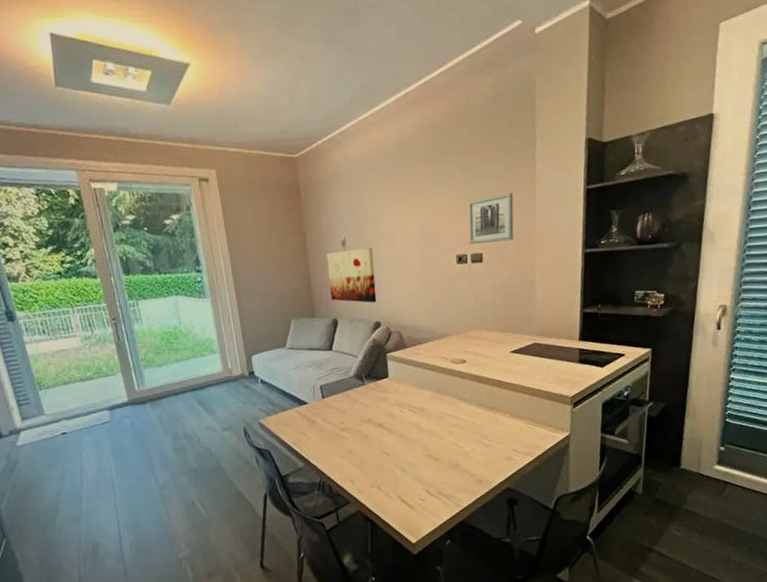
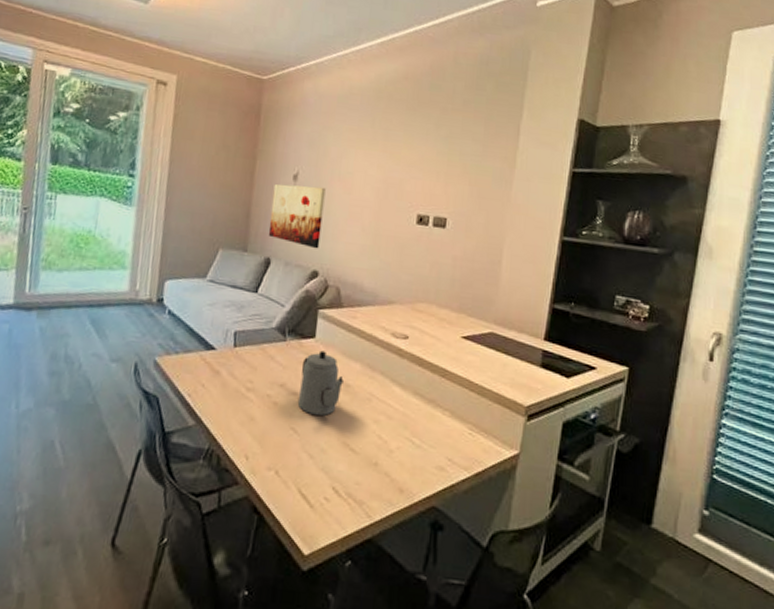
teapot: none [382,386,419,439] -> present [297,350,344,416]
wall art: present [467,192,514,245] -> none [433,158,490,211]

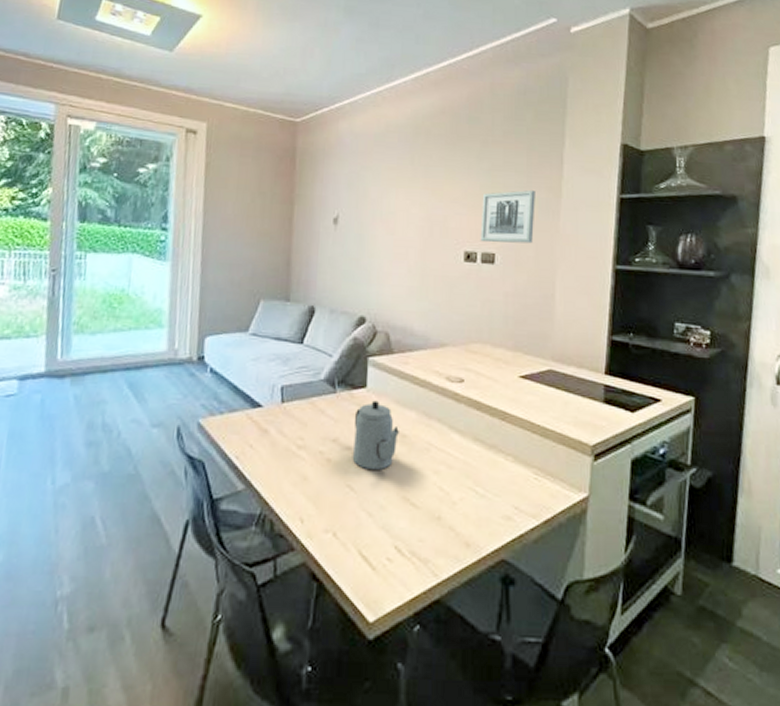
wall art: present [268,183,326,249] -> none [310,228,368,294]
wall art: none [433,158,490,211] -> present [480,189,535,244]

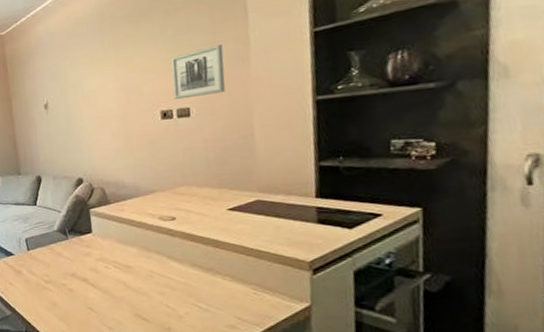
teapot: present [352,400,399,471] -> none [85,242,125,296]

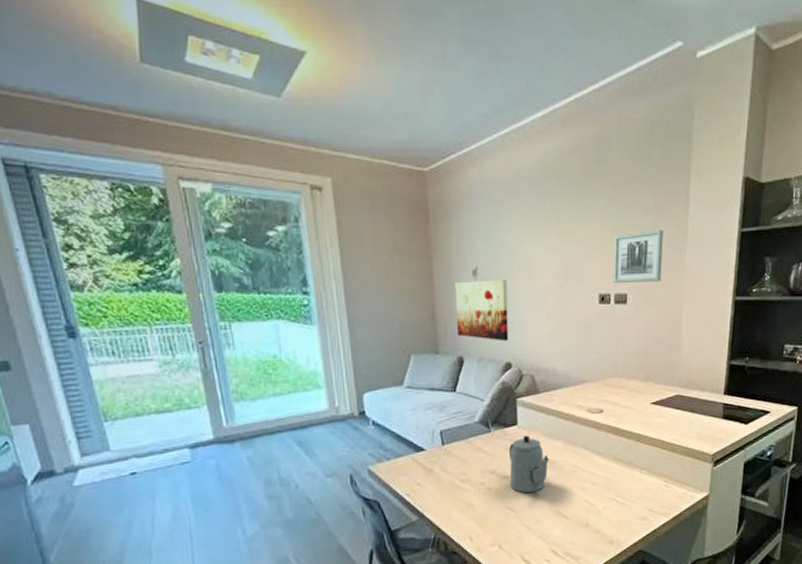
wall art: none [30,108,79,161] -> present [455,279,509,342]
teapot: none [85,242,125,296] -> present [508,435,549,494]

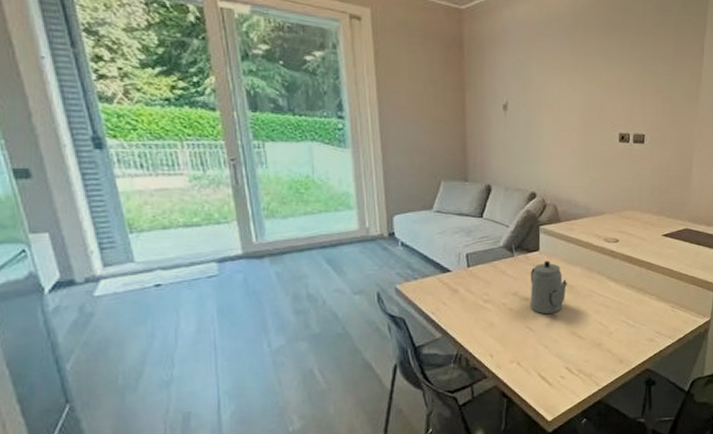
wall art: present [455,279,509,342] -> none [486,114,535,173]
wall art: present [613,229,663,284] -> none [633,77,680,125]

